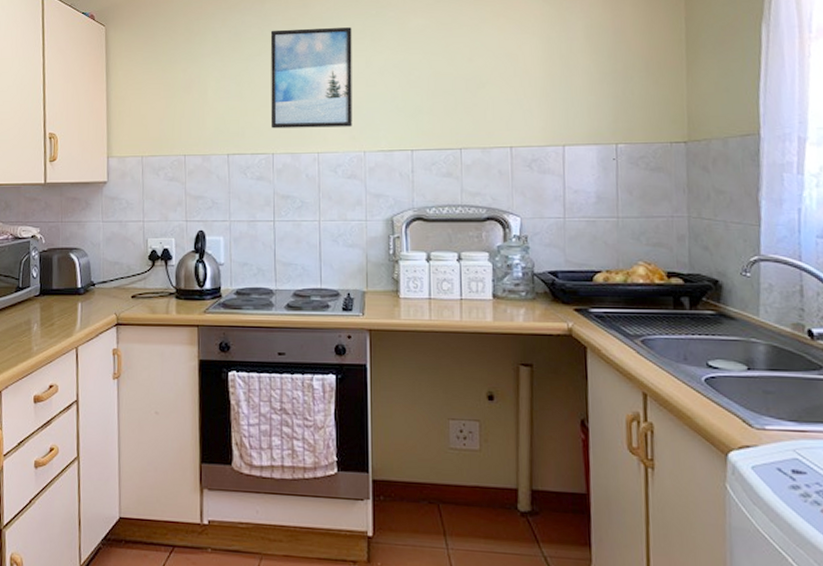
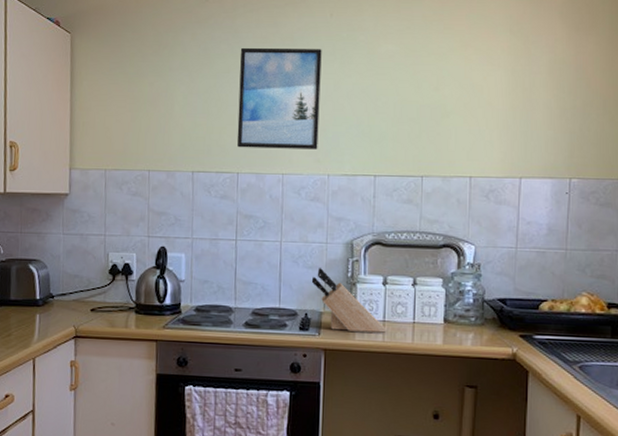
knife block: none [352,245,433,311] -> present [311,267,387,333]

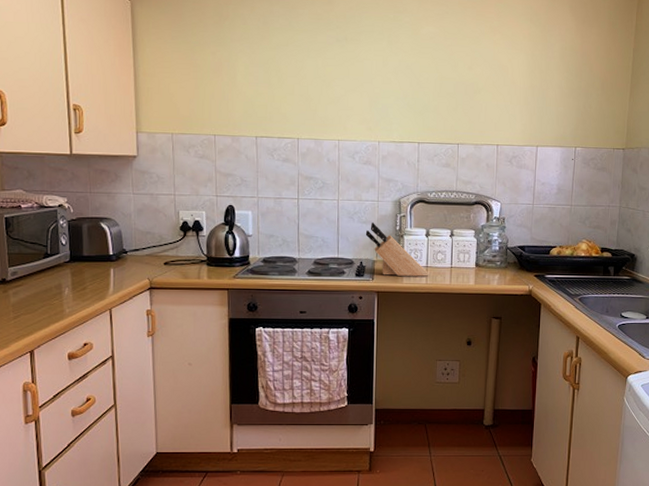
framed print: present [236,47,322,150] -> none [296,23,372,119]

